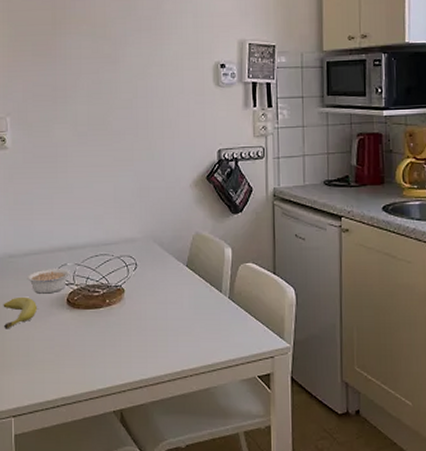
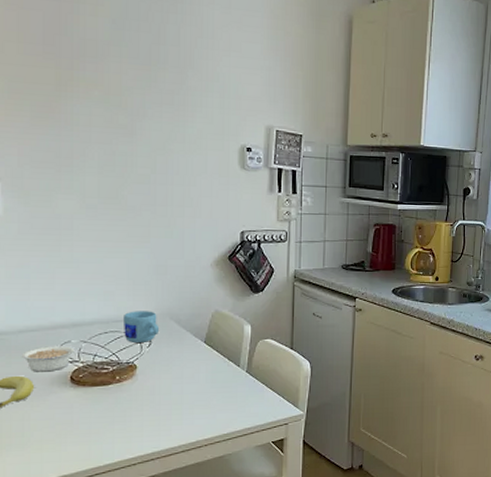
mug: none [111,234,143,266] -> present [122,311,158,342]

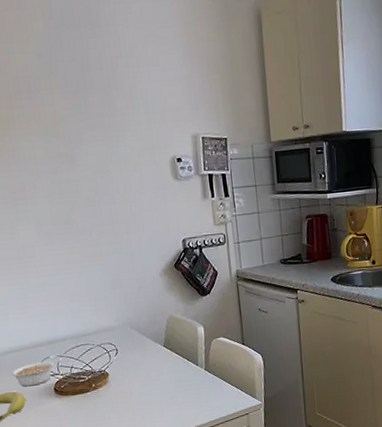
mug: present [122,311,158,342] -> none [90,322,123,353]

